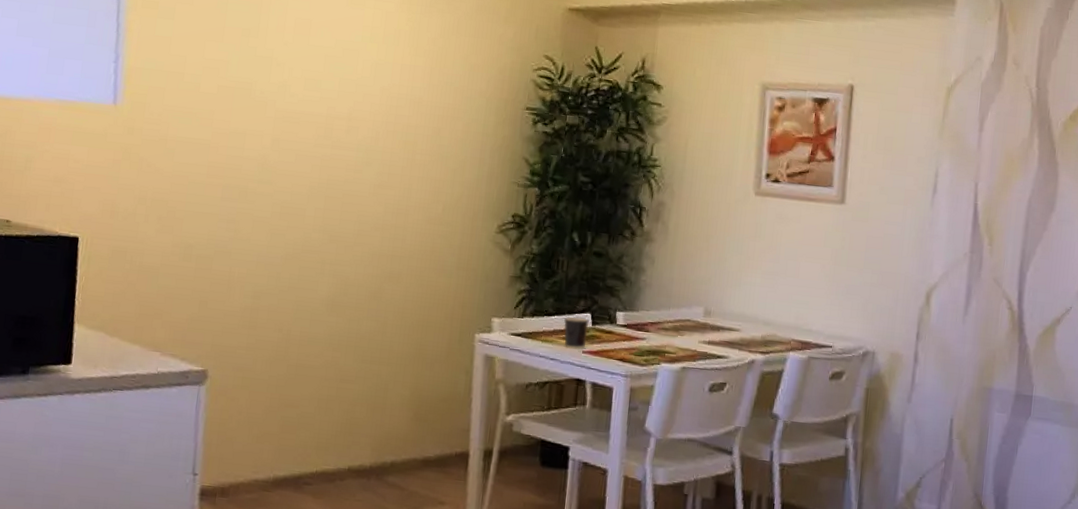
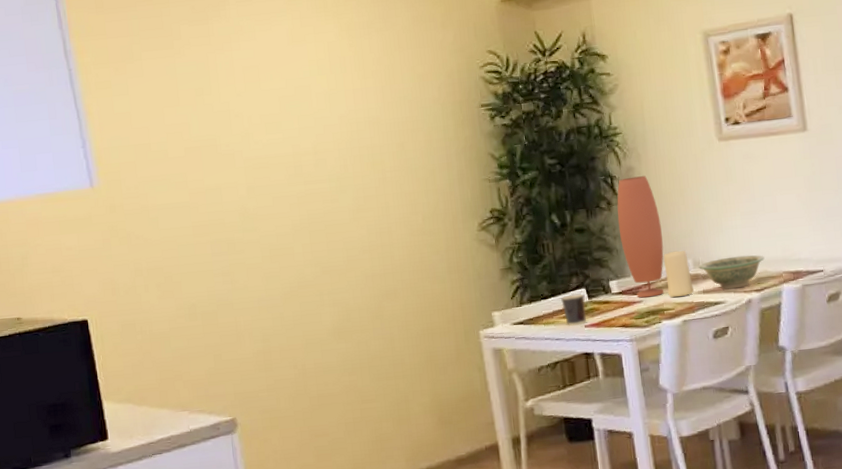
vase: none [636,212,681,337] -> present [617,176,664,298]
candle: none [672,295,700,343] -> present [663,250,694,298]
bowl: none [709,312,777,347] -> present [698,254,765,290]

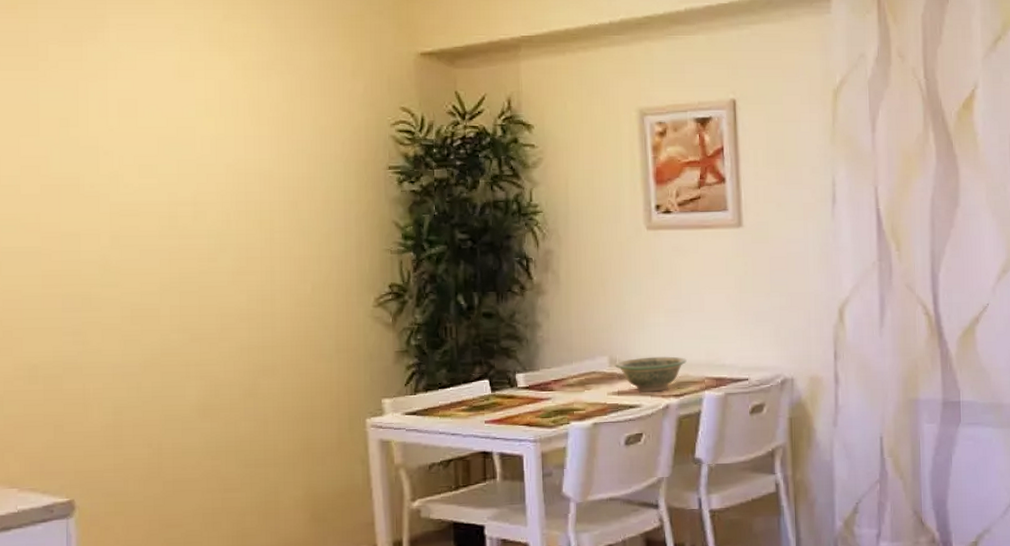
mug: present [561,293,587,326] -> none [461,385,488,421]
vase: present [617,176,664,298] -> none [530,261,578,395]
candle: present [663,250,694,298] -> none [577,345,608,397]

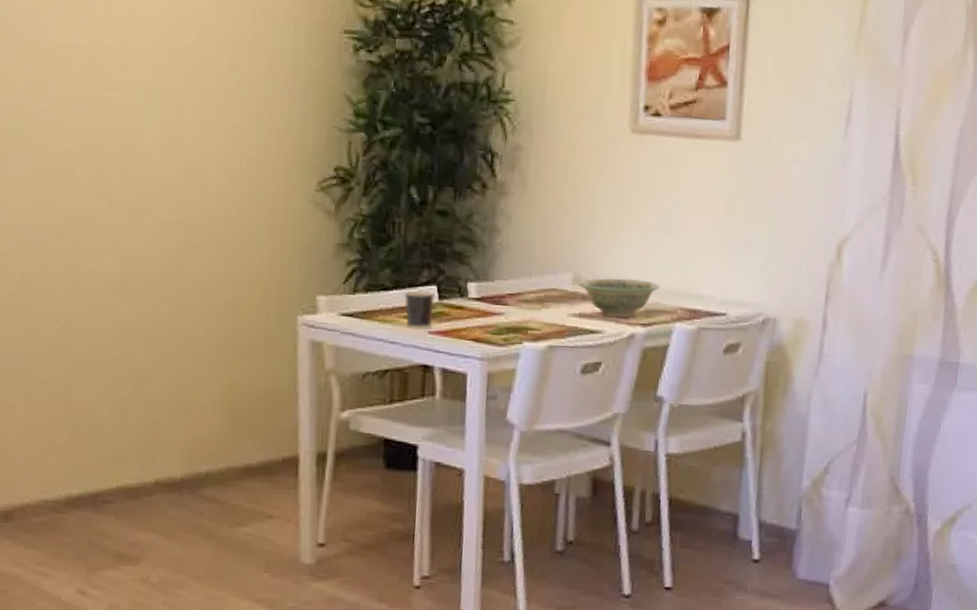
mug: none [461,385,488,421] -> present [404,290,435,331]

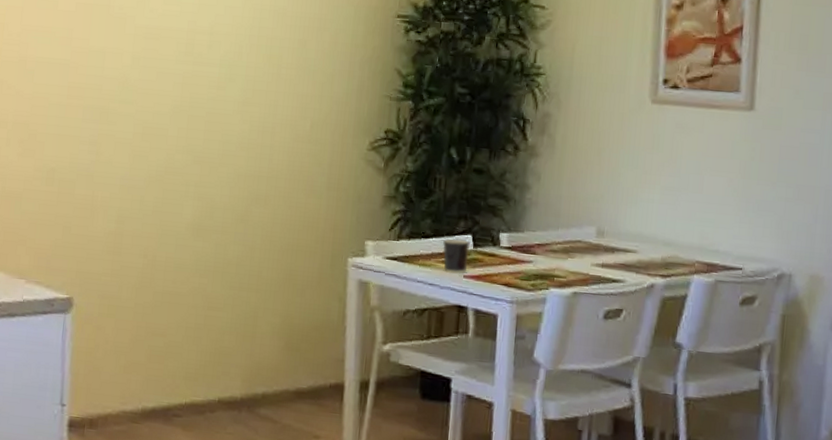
bowl: present [579,278,660,318] -> none [602,232,678,269]

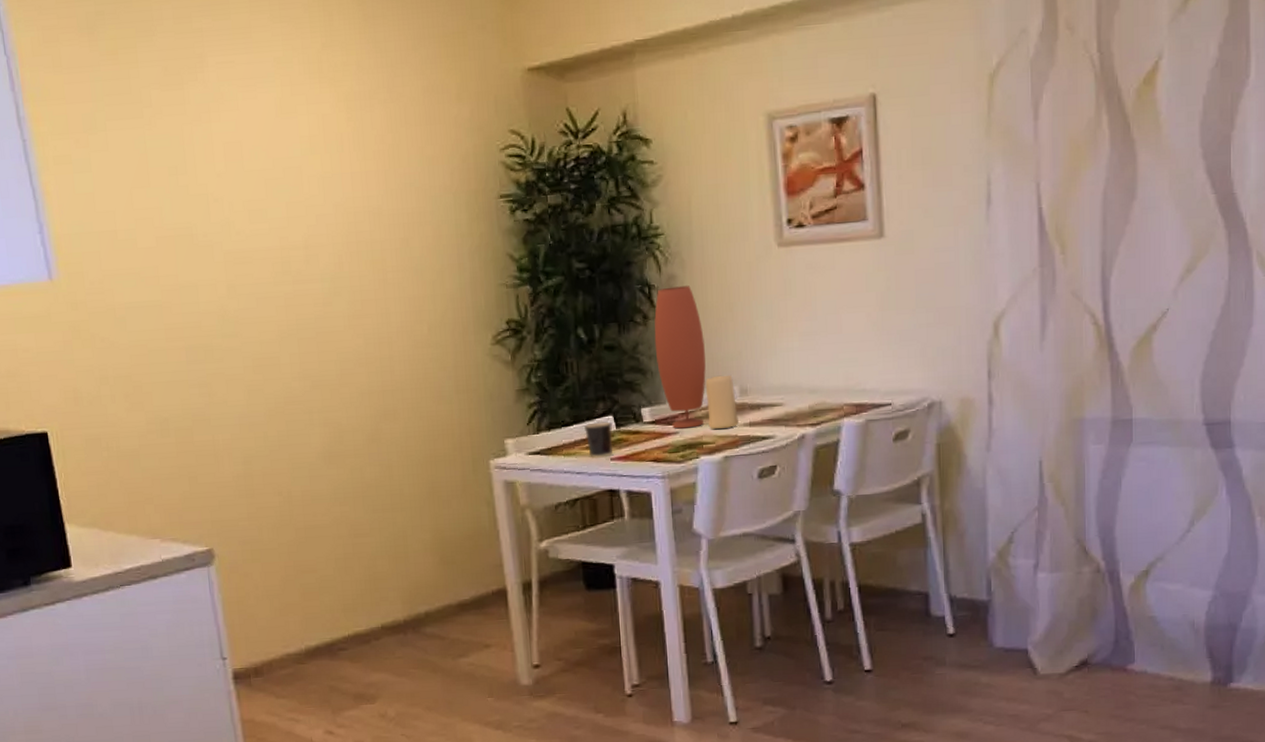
vase: none [521,124,570,260] -> present [654,286,706,429]
candle: none [562,214,592,266] -> present [705,374,739,430]

